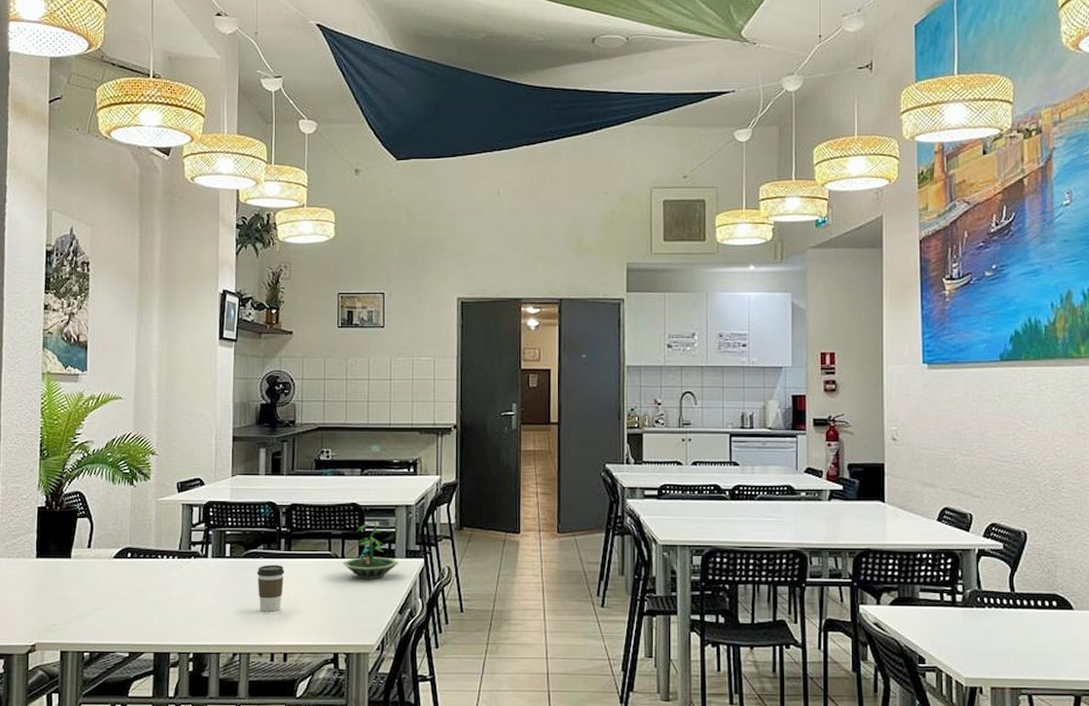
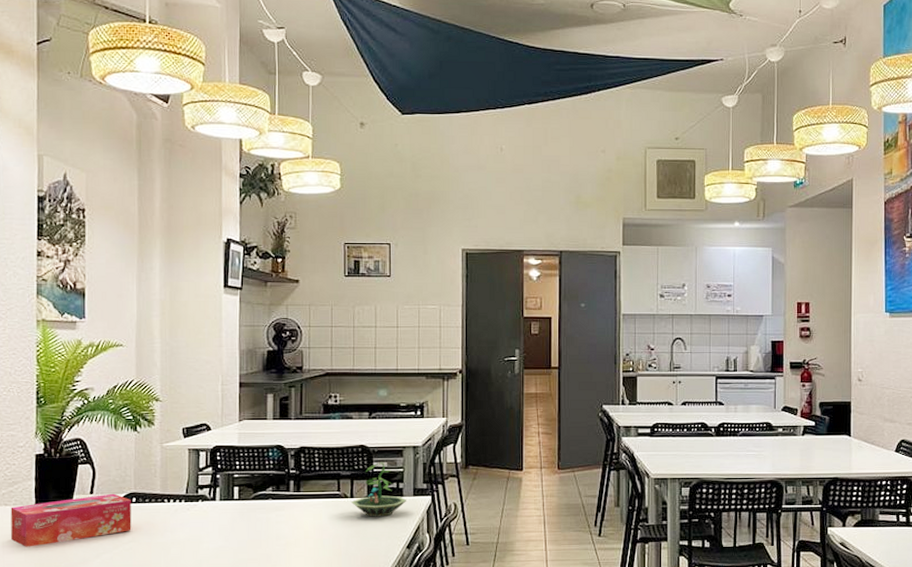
tissue box: none [12,548,126,600] -> present [10,493,132,547]
coffee cup: present [257,564,285,612] -> none [266,505,294,551]

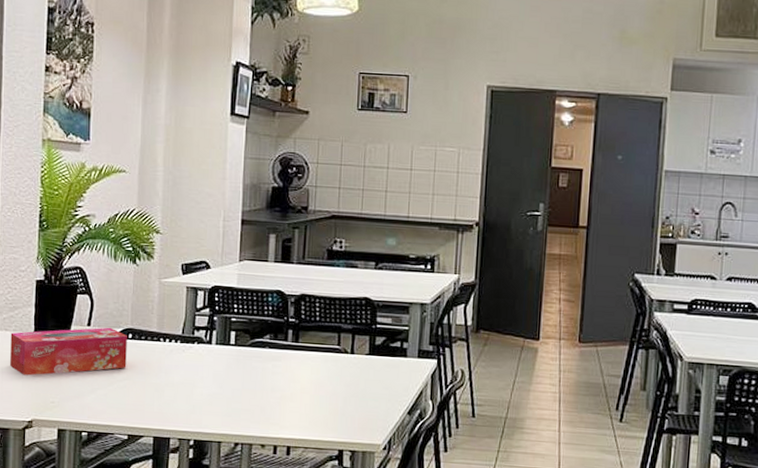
terrarium: present [350,461,406,517] -> none [350,317,410,378]

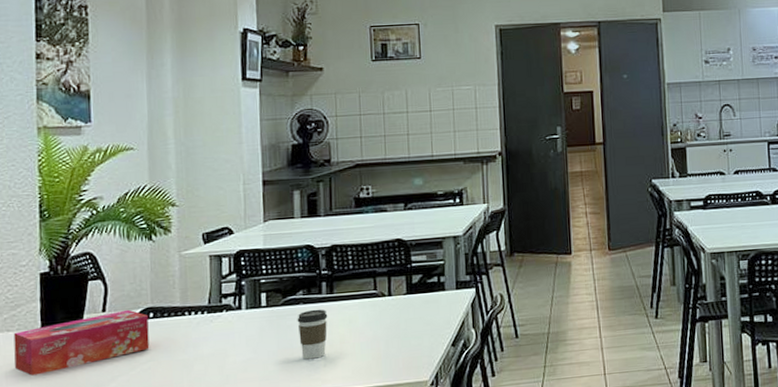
coffee cup: none [262,355,291,404] -> present [297,309,328,360]

